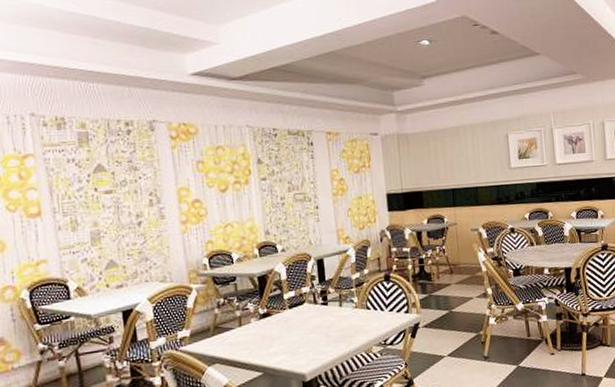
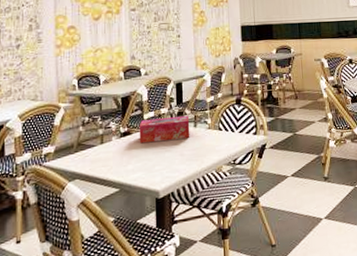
tissue box: none [279,294,336,325] -> present [139,115,190,144]

